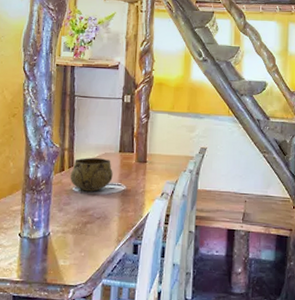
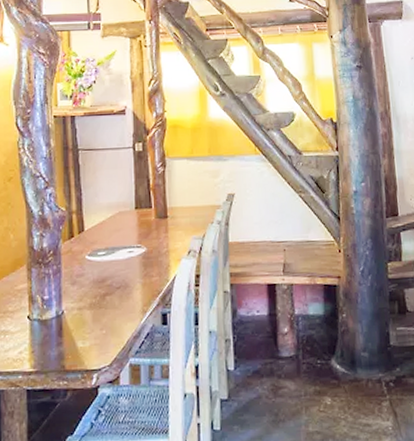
decorative bowl: present [70,158,113,192] -> none [81,218,130,259]

